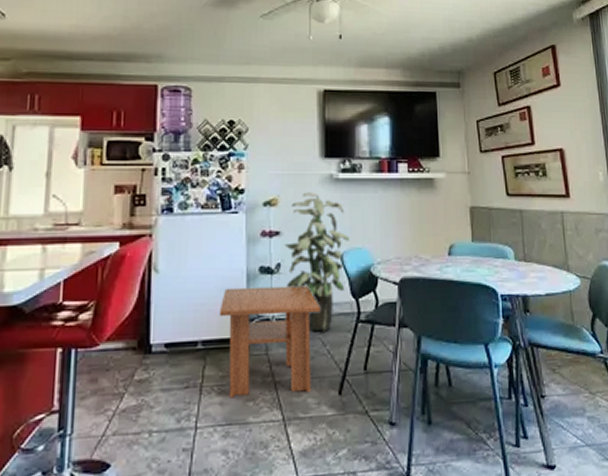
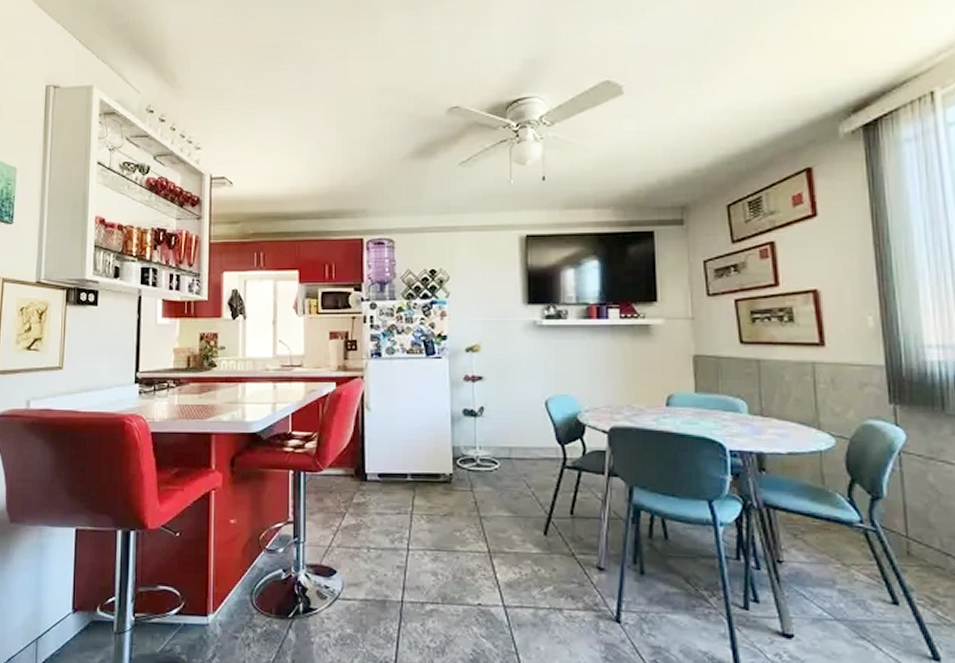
coffee table: present [219,285,320,398] -> none [426,427,525,530]
indoor plant: present [284,192,350,332] -> none [487,339,555,474]

